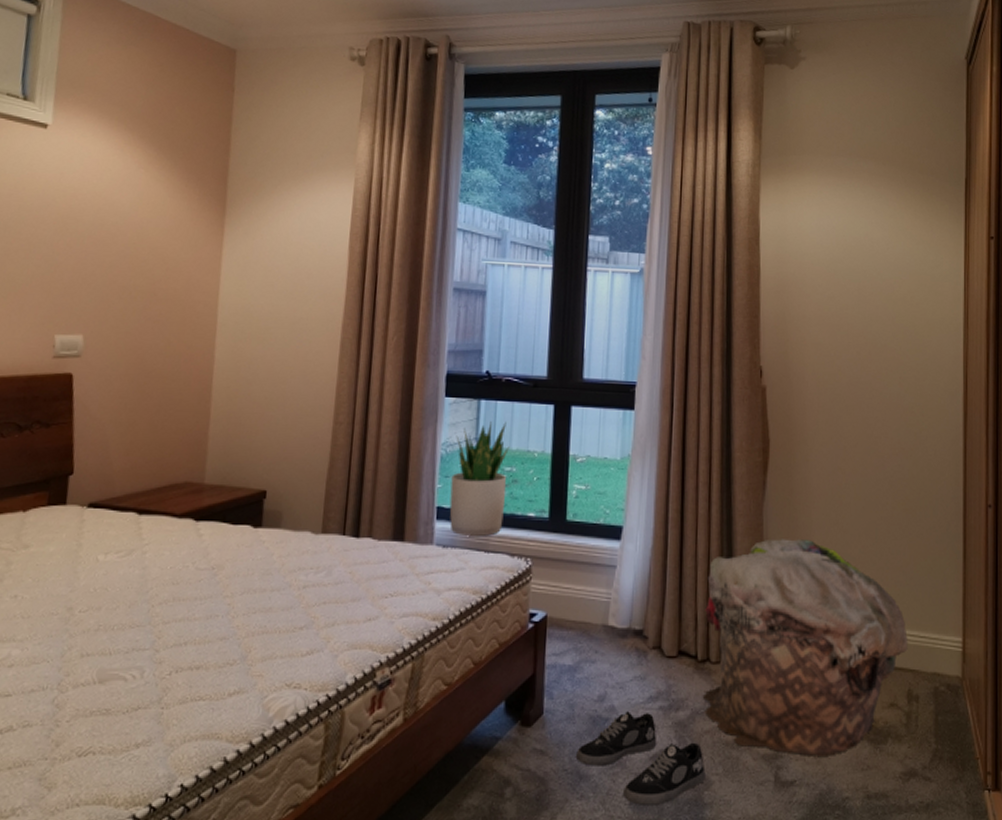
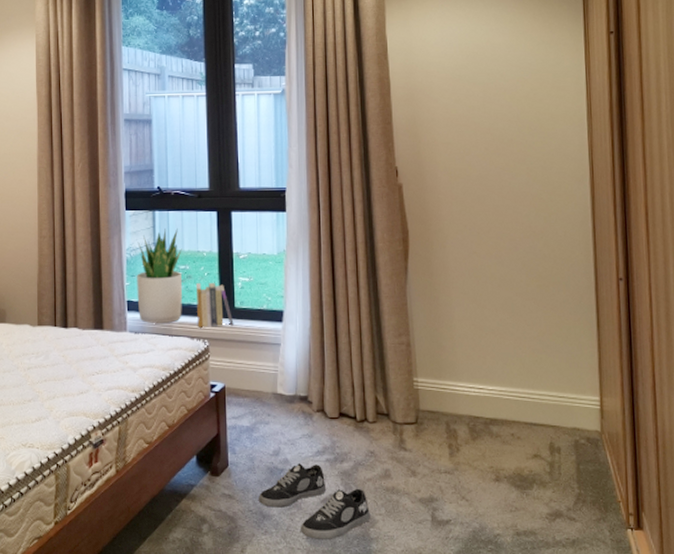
books: none [520,488,564,544] -> present [195,282,234,328]
laundry basket: present [702,539,908,756] -> none [360,315,548,500]

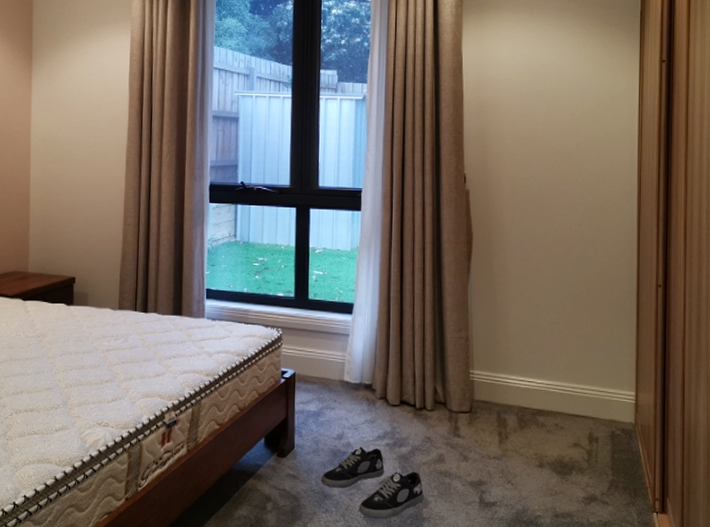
planter: present [137,228,182,324] -> none [216,222,261,312]
books: present [195,282,234,328] -> none [272,274,307,317]

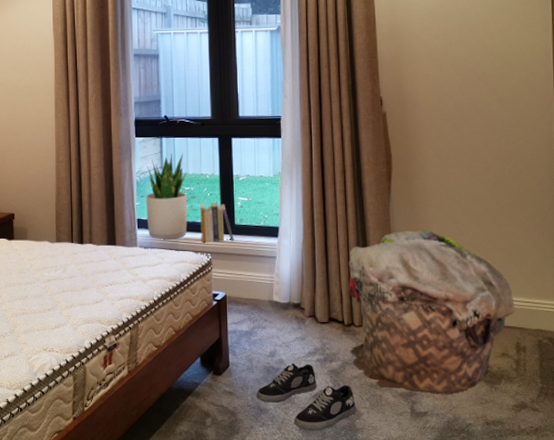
planter: none [216,222,261,312] -> present [146,153,187,240]
books: none [272,274,307,317] -> present [199,201,234,243]
laundry basket: none [420,313,589,484] -> present [348,230,515,394]

